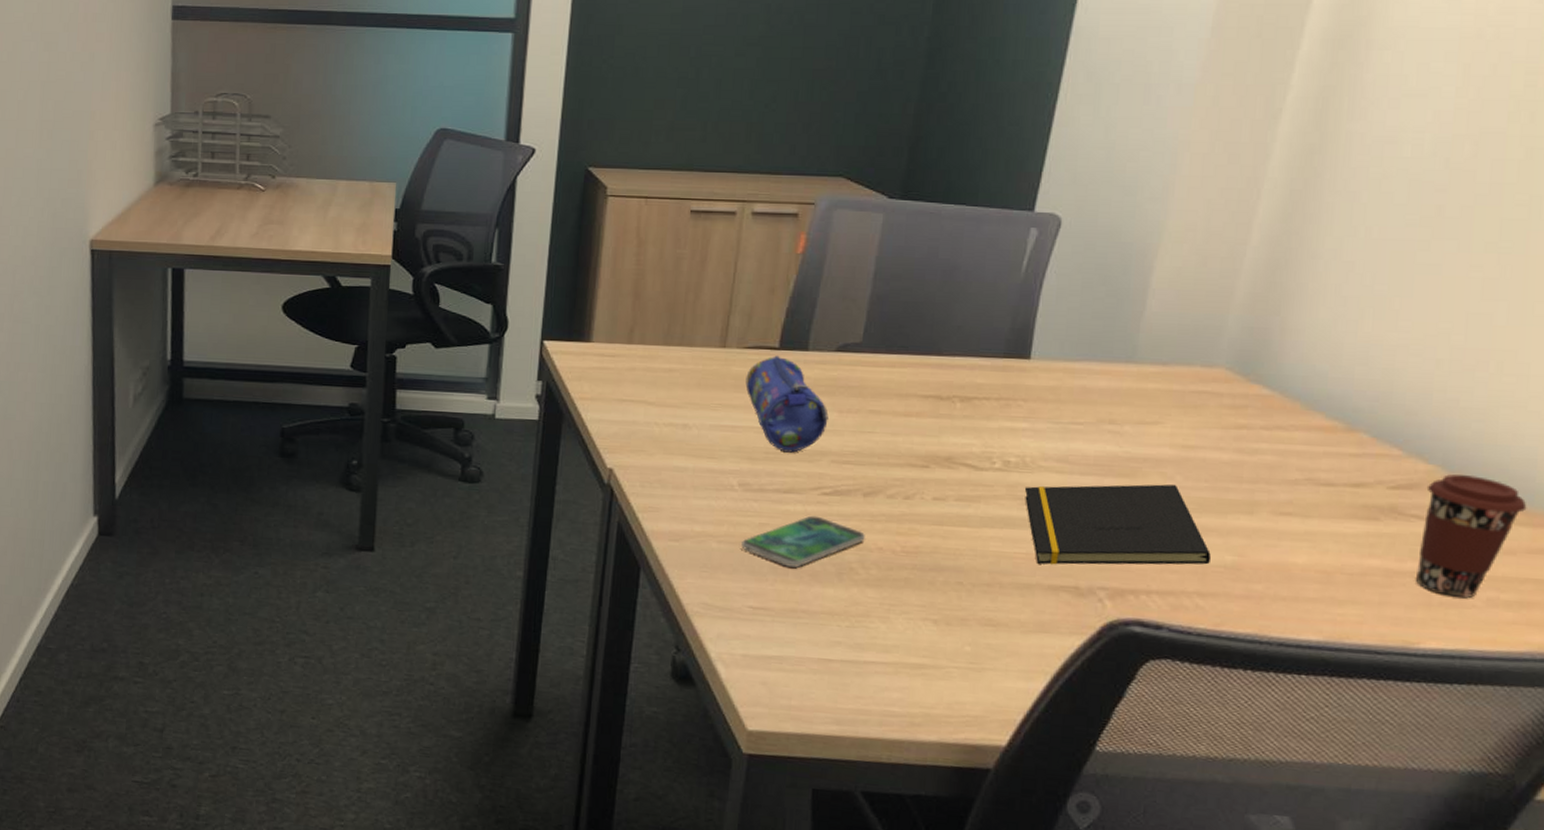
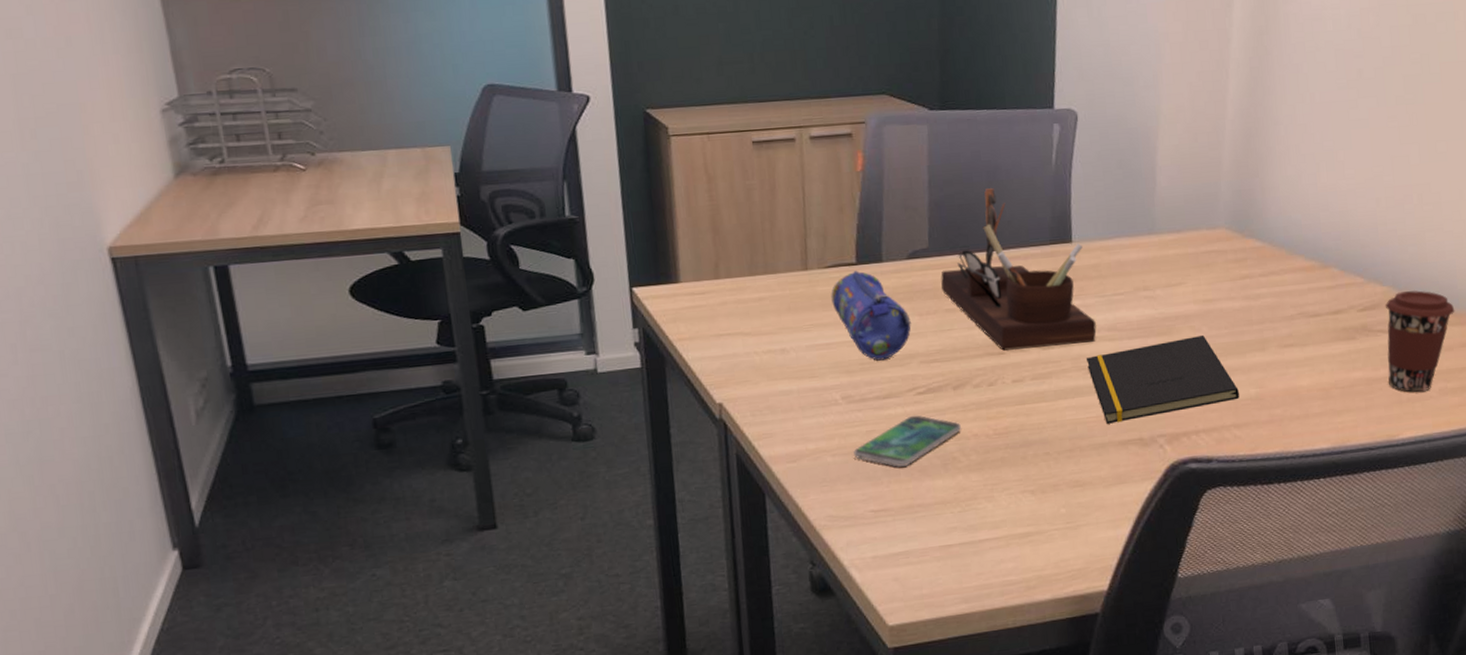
desk organizer: none [869,289,1044,472] -> present [941,188,1097,351]

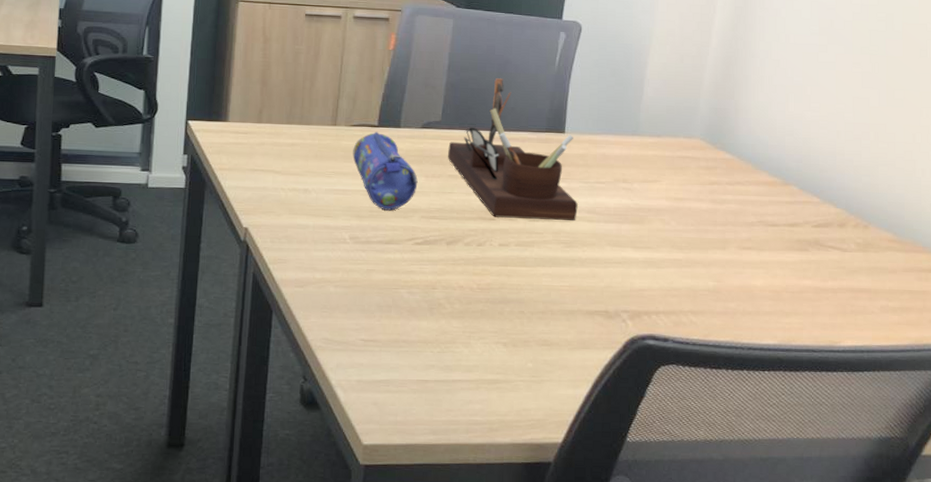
smartphone: present [852,415,962,468] -> none [353,262,450,305]
notepad: present [1086,334,1240,424] -> none [565,228,699,294]
coffee cup: present [1386,290,1455,392] -> none [835,215,901,306]

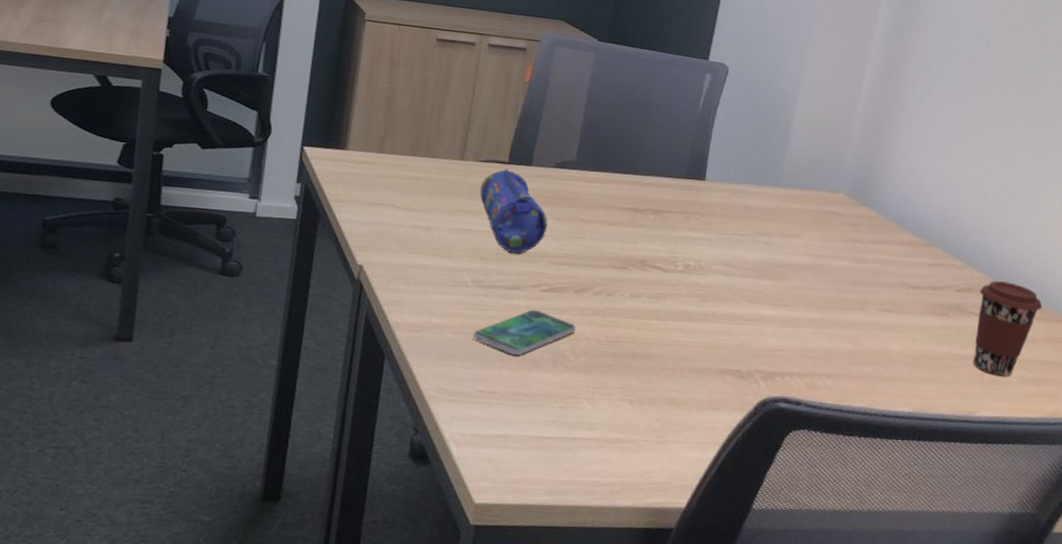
smartphone: none [353,262,450,305] -> present [472,309,577,355]
desk organizer: present [448,78,578,222] -> none [581,119,715,274]
coffee cup: none [835,215,901,306] -> present [974,281,1043,376]

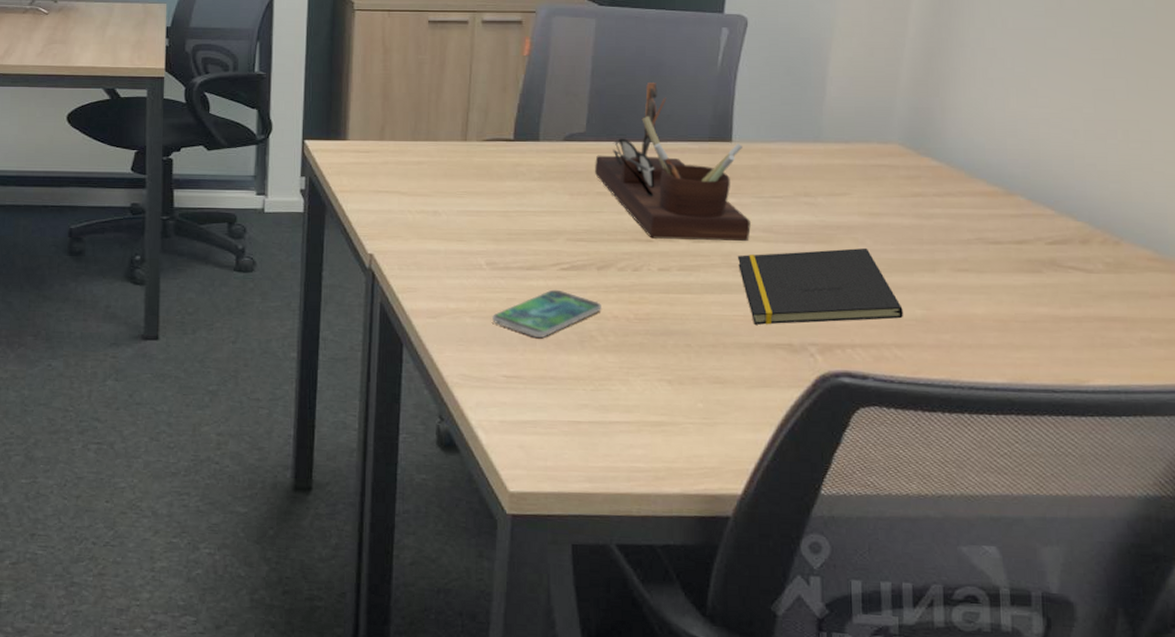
pencil case: present [480,169,548,254] -> none [486,146,561,233]
desk organizer: none [581,119,715,274] -> present [595,83,751,242]
notepad: none [700,285,836,352] -> present [737,247,904,325]
coffee cup: present [974,281,1043,376] -> none [1079,230,1164,338]

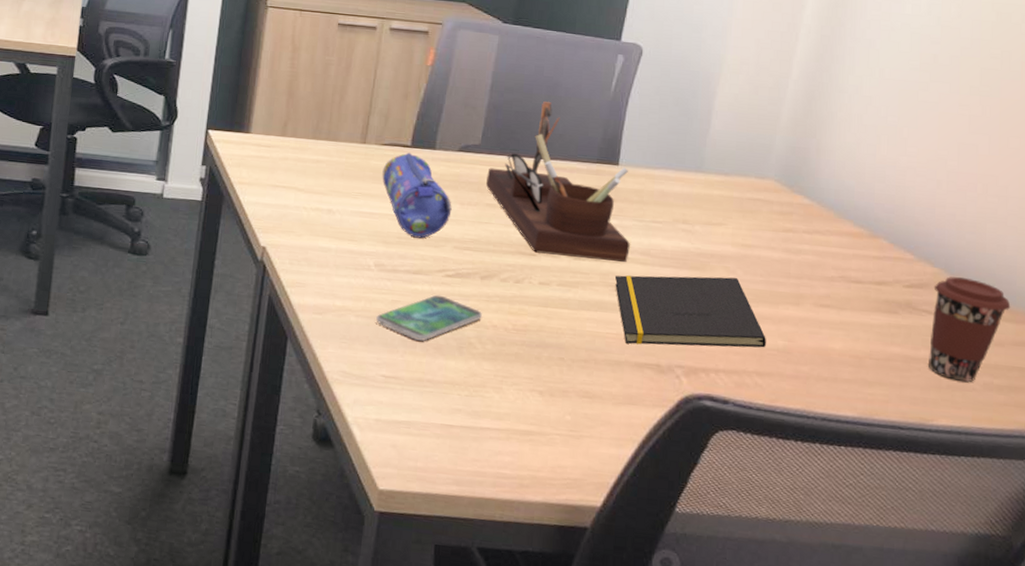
pencil case: none [486,146,561,233] -> present [382,152,452,239]
coffee cup: none [1079,230,1164,338] -> present [929,277,1011,382]

